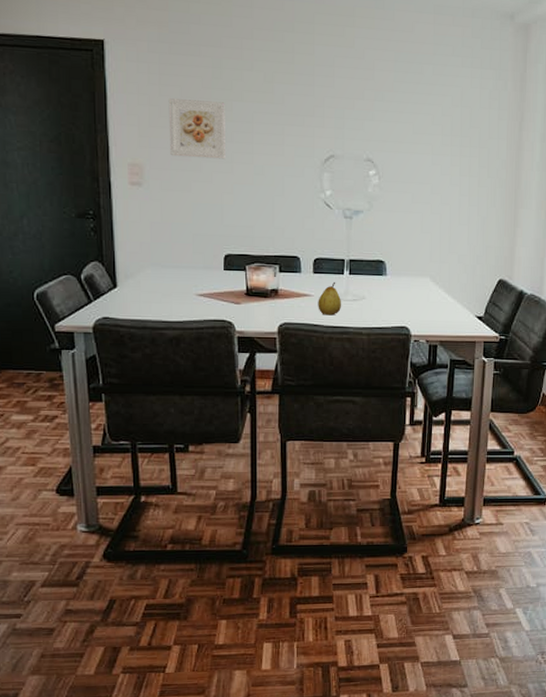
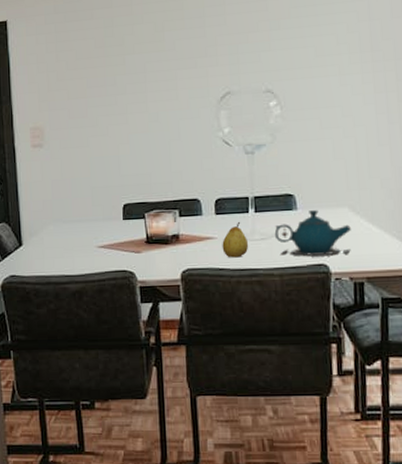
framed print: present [168,98,225,159] -> none [65,58,120,116]
teapot: none [365,277,430,320] -> present [274,210,351,257]

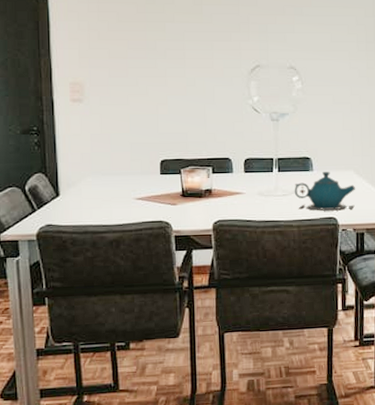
fruit: present [222,221,249,258] -> none [249,179,273,211]

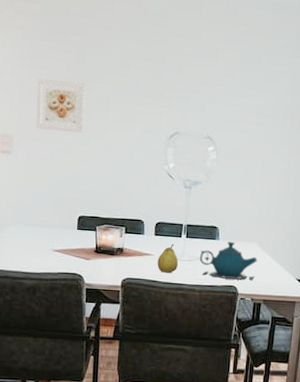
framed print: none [106,23,160,74] -> present [36,79,86,133]
fruit: none [249,179,273,211] -> present [157,243,179,273]

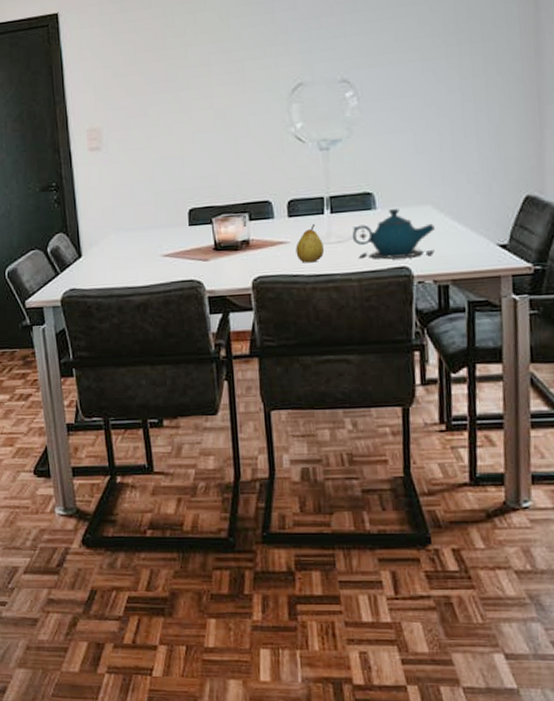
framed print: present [36,79,86,133] -> none [122,49,183,115]

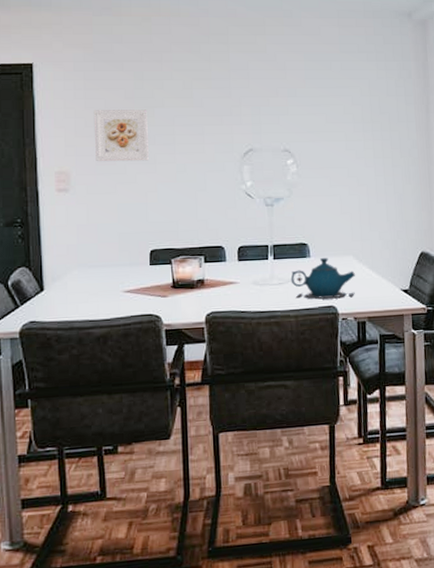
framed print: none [122,49,183,115] -> present [93,109,149,162]
fruit: present [295,223,325,263] -> none [244,267,268,301]

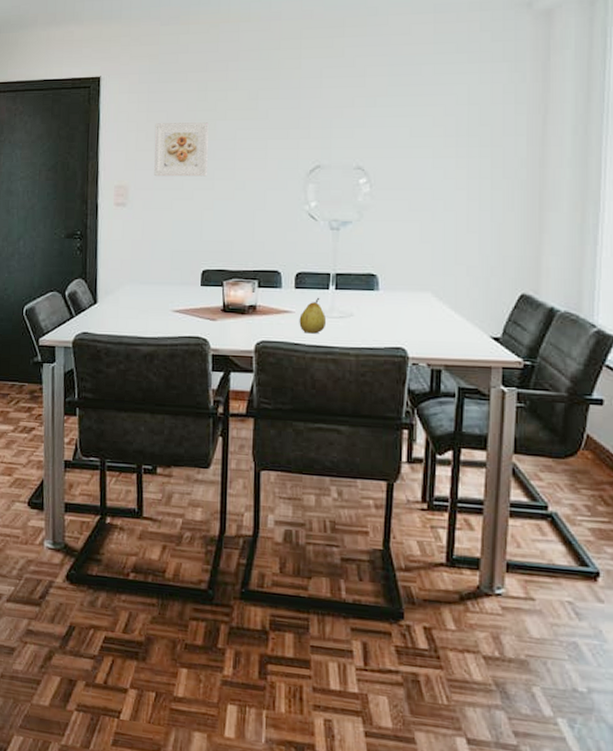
fruit: none [244,267,268,301] -> present [299,297,327,334]
teapot: present [290,258,355,300] -> none [353,292,432,340]

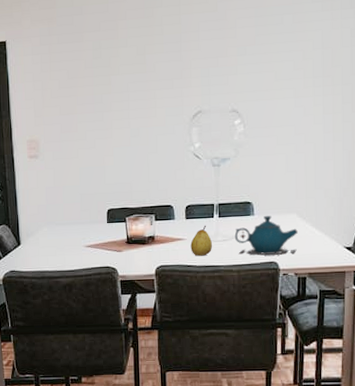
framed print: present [154,122,209,177] -> none [58,78,106,130]
teapot: none [353,292,432,340] -> present [234,216,298,256]

